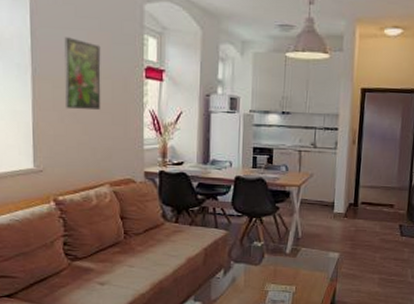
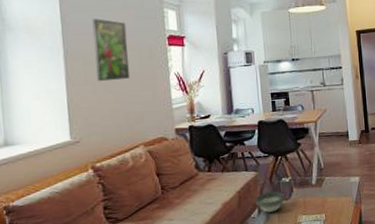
bowl: none [223,254,253,275] -> present [256,191,284,213]

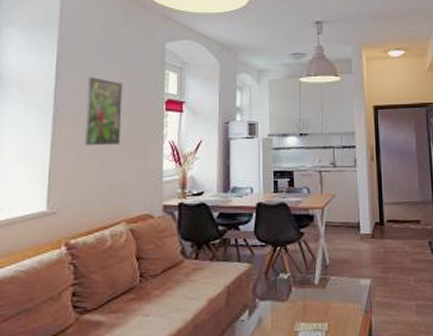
bowl: present [256,191,284,213] -> none [248,289,280,316]

